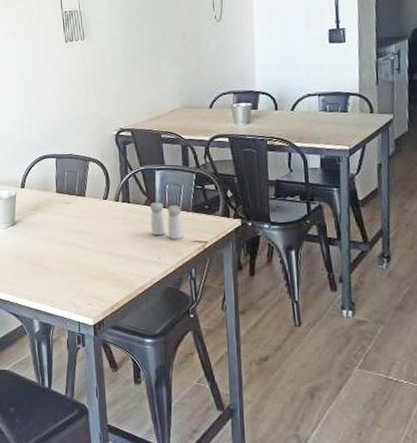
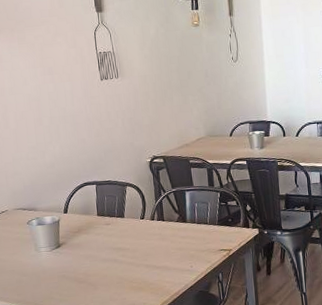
salt and pepper shaker: present [150,201,183,239] -> none [182,218,211,250]

